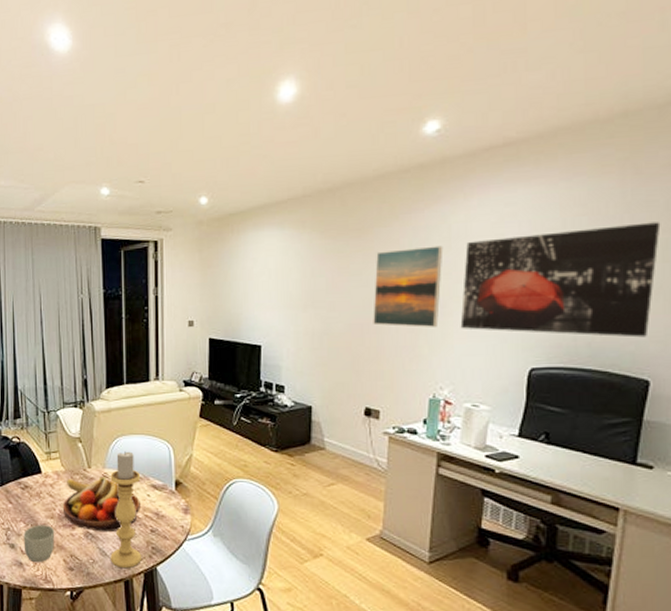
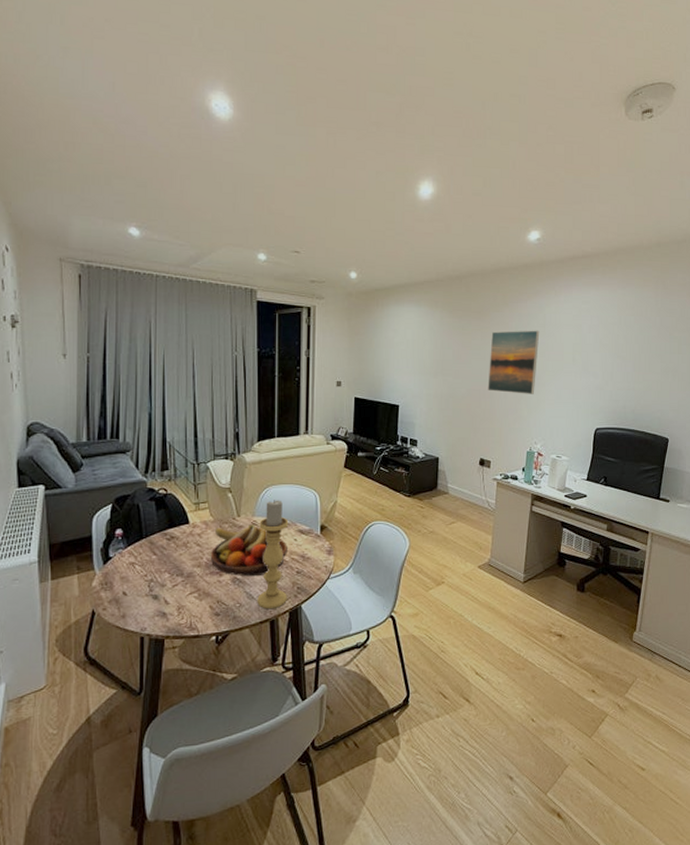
mug: present [23,525,55,563] -> none [168,574,202,612]
wall art: present [460,222,661,338] -> none [550,324,678,407]

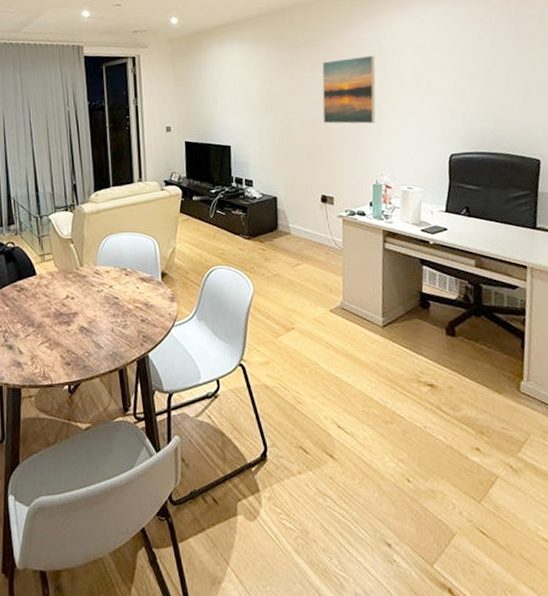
fruit bowl: present [210,523,287,577] -> none [57,272,131,326]
candle holder: present [257,500,289,610] -> none [101,248,134,359]

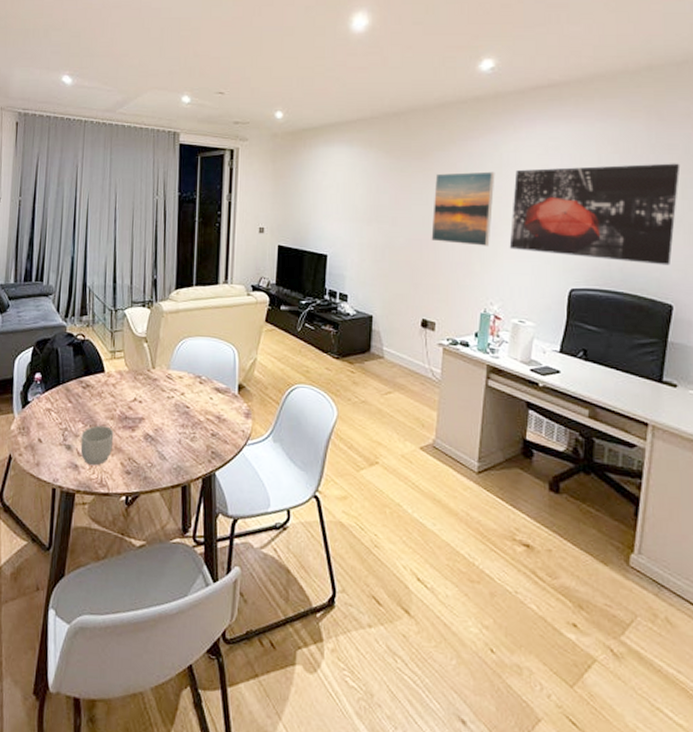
mug: none [21,324,52,362] -> present [80,425,114,466]
wall art: none [393,32,538,125] -> present [509,163,680,266]

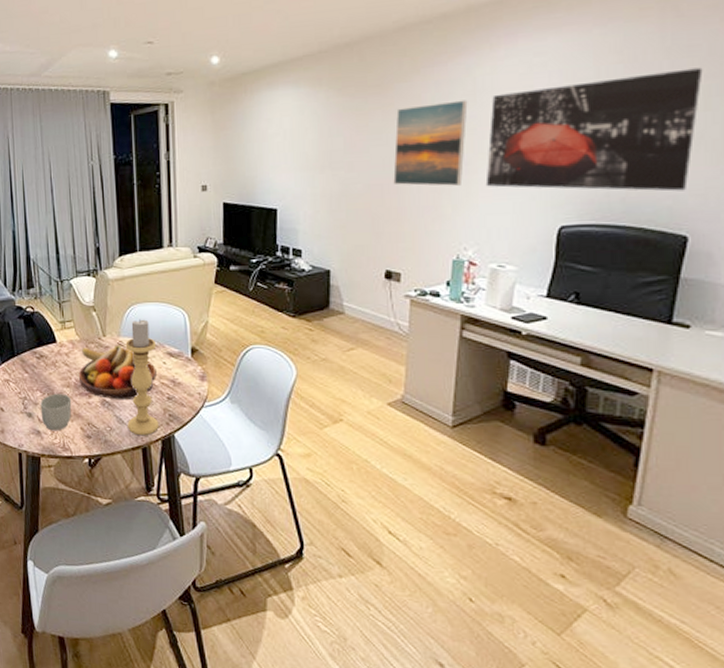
fruit bowl: none [123,377,203,436] -> present [78,344,157,401]
candle holder: none [169,353,205,474] -> present [125,319,159,436]

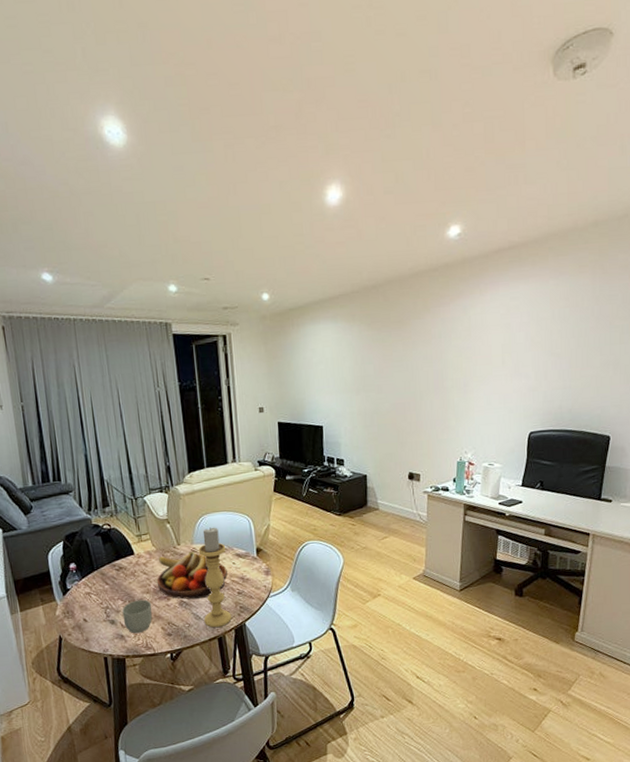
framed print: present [393,100,468,186] -> none [412,334,465,404]
wall art: present [485,67,703,191] -> none [479,312,619,404]

